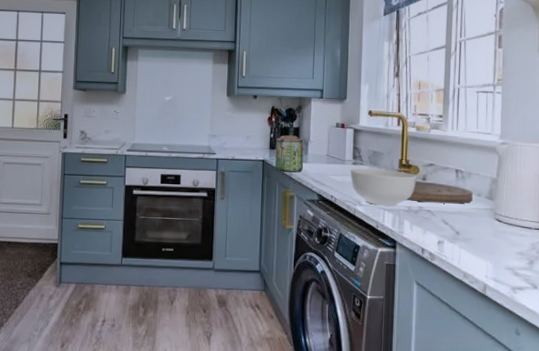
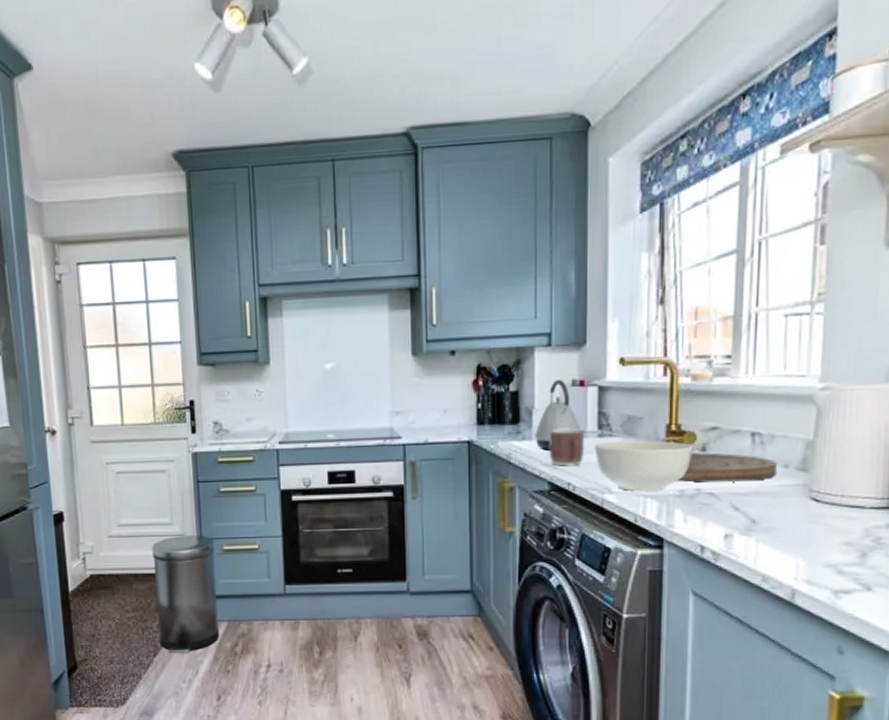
pedal bin: none [21,214,72,307] -> present [152,535,219,653]
canister: present [275,135,304,173] -> none [486,403,526,455]
kettle: none [309,122,341,171] -> present [535,380,581,451]
mug: none [318,157,344,184] -> present [548,429,585,466]

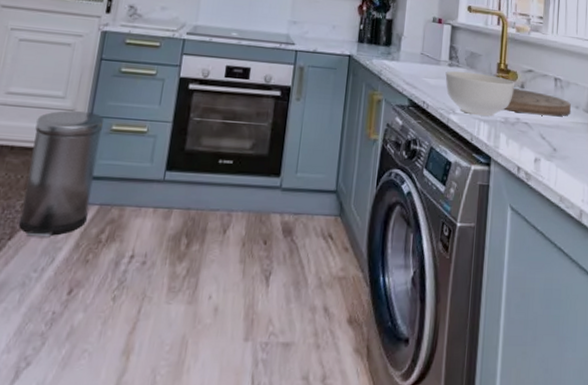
kettle: present [535,380,581,451] -> none [401,15,437,72]
mug: present [548,429,585,466] -> none [411,55,439,88]

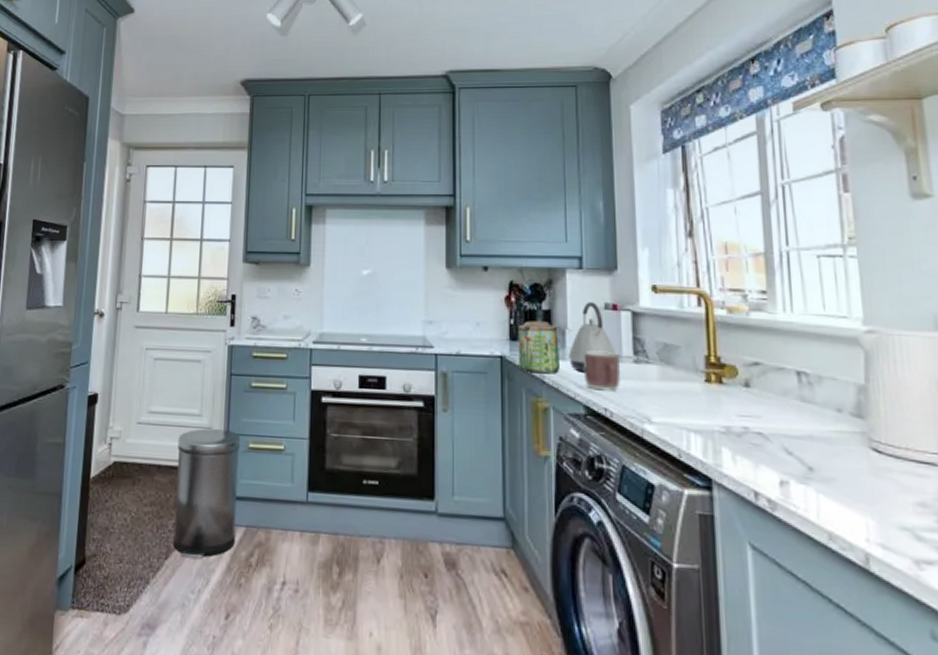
canister: none [363,27,396,72] -> present [519,321,560,374]
kettle: none [401,15,437,72] -> present [568,302,616,373]
mug: none [411,55,439,88] -> present [583,351,622,391]
bowl: present [445,71,515,117] -> none [631,368,736,426]
cutting board: present [504,88,571,116] -> none [722,388,829,424]

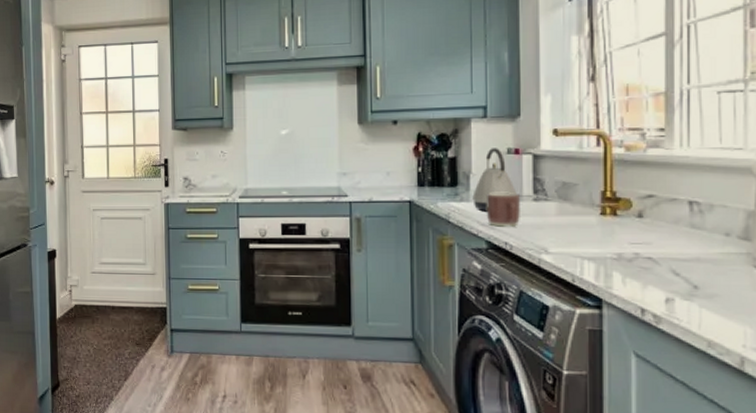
pedal bin: present [173,428,241,559] -> none [127,275,182,379]
canister: present [519,321,560,374] -> none [426,168,464,215]

